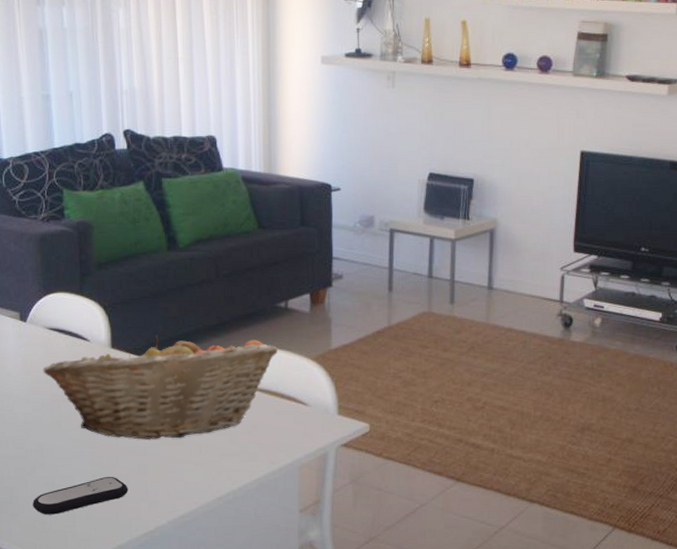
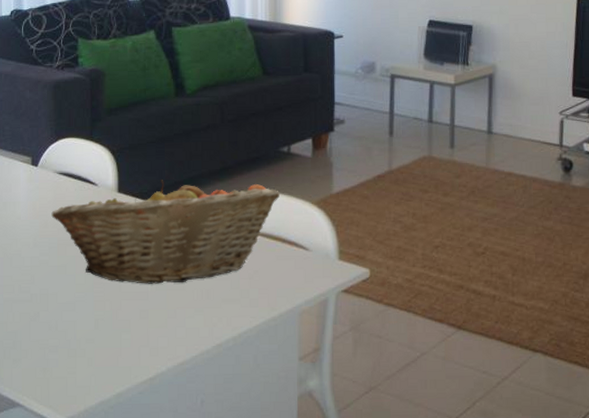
remote control: present [33,477,128,515] -> none [35,322,130,361]

